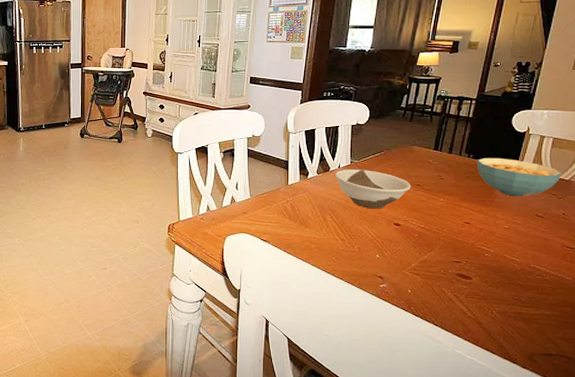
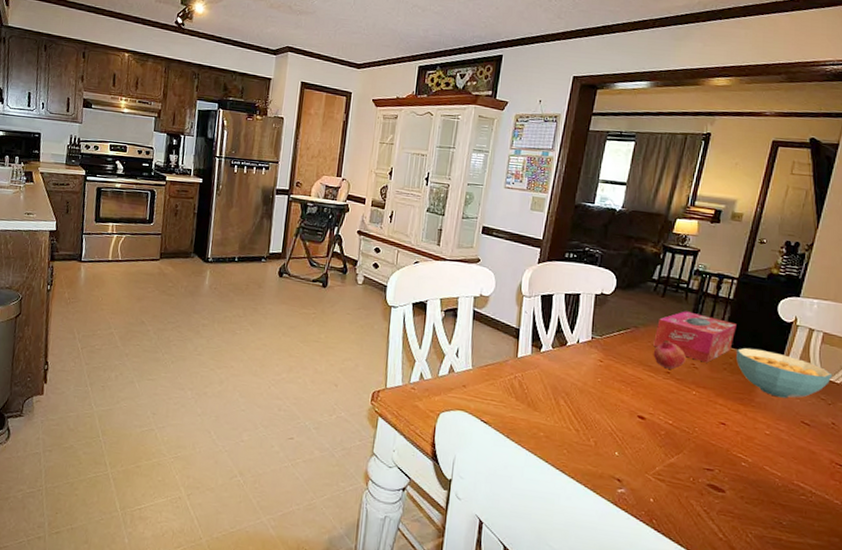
bowl: present [334,169,411,209] -> none [572,345,660,397]
tissue box: none [404,131,476,174] -> present [653,311,737,363]
fruit: none [404,158,433,182] -> present [653,340,686,369]

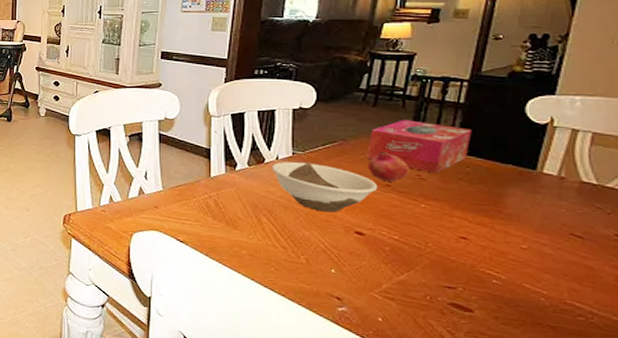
bowl: none [572,345,660,397] -> present [271,161,378,213]
cereal bowl: present [736,347,833,398] -> none [475,154,611,208]

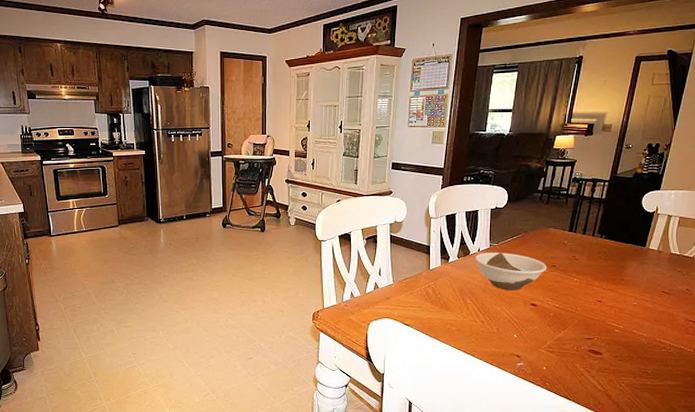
tissue box: present [367,119,472,173] -> none [541,213,609,254]
fruit: present [367,152,409,182] -> none [541,240,568,263]

